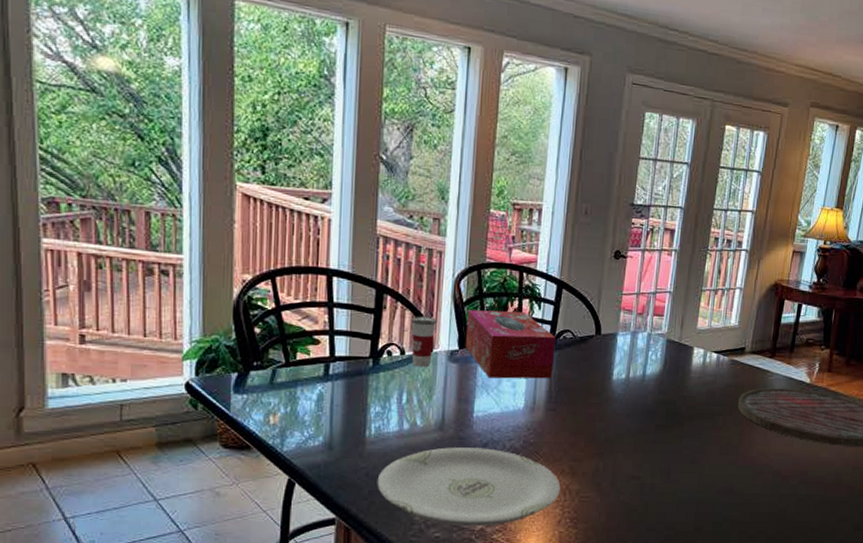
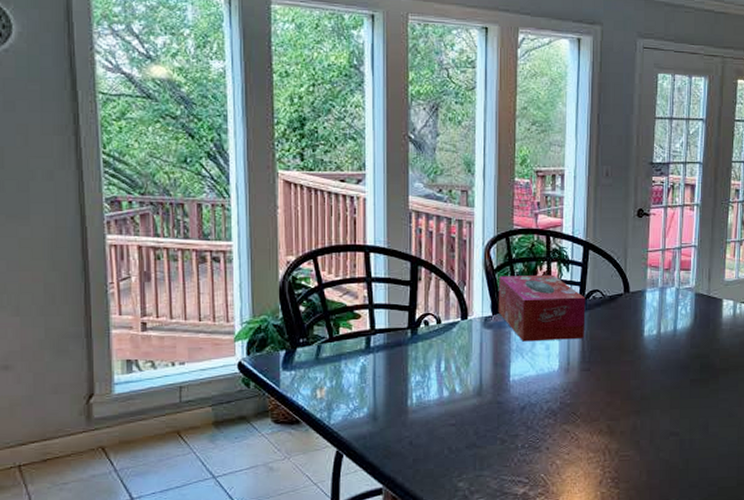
plate: present [377,447,561,527] -> none [420,411,600,491]
cup: present [411,303,437,368] -> none [446,272,470,335]

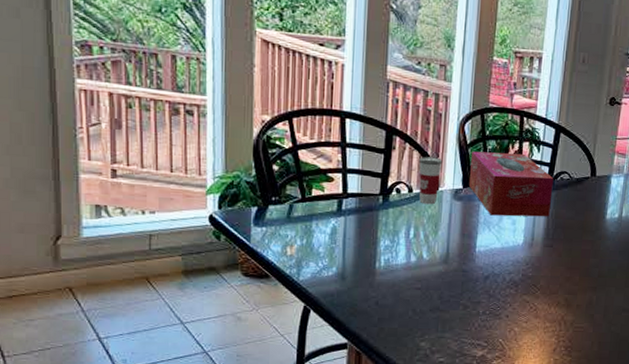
cup: none [446,272,470,335] -> present [419,144,443,205]

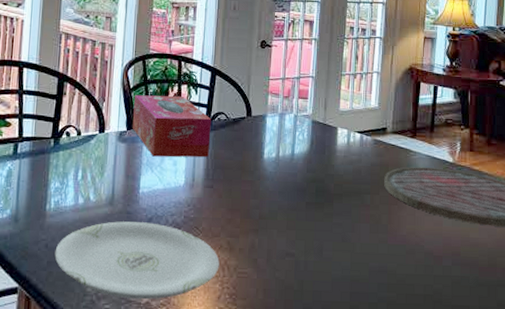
plate: none [386,279,557,353] -> present [54,221,220,300]
cup: present [419,144,443,205] -> none [86,89,108,147]

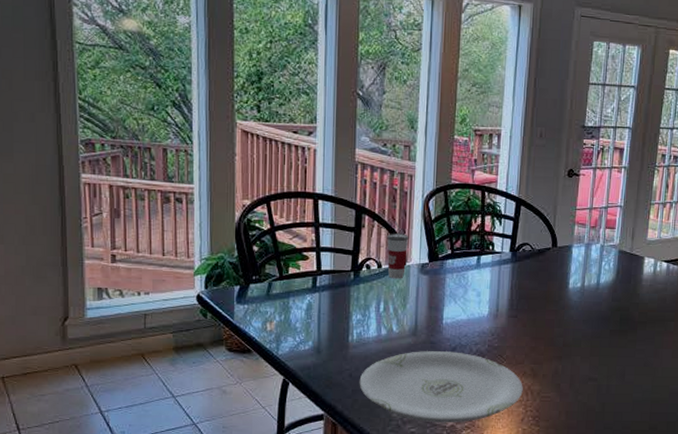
cup: none [86,89,108,147] -> present [387,221,409,279]
tissue box: present [132,95,212,158] -> none [434,226,516,289]

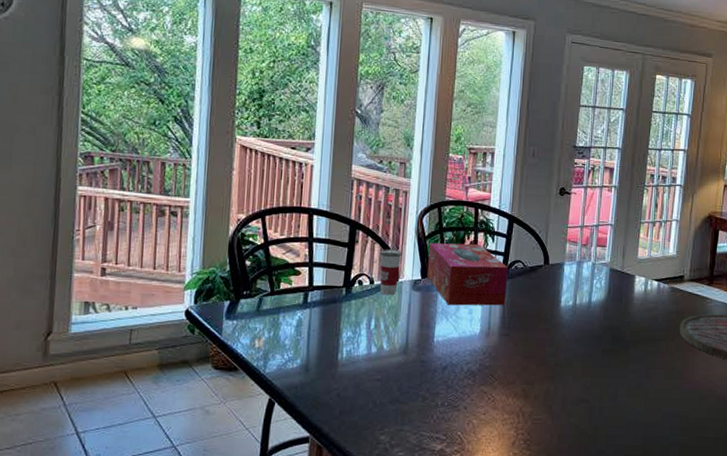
plate: present [359,351,523,423] -> none [347,370,515,447]
tissue box: none [434,226,516,289] -> present [426,243,508,306]

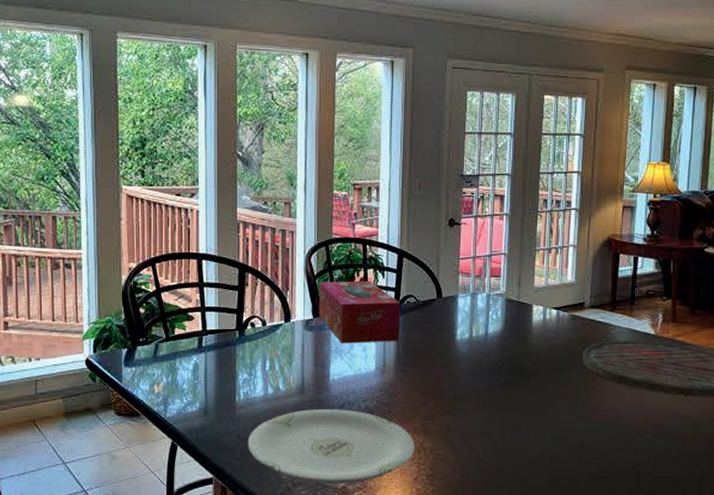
plate: none [347,370,515,447] -> present [247,409,415,485]
cup: present [379,237,402,296] -> none [271,278,293,336]

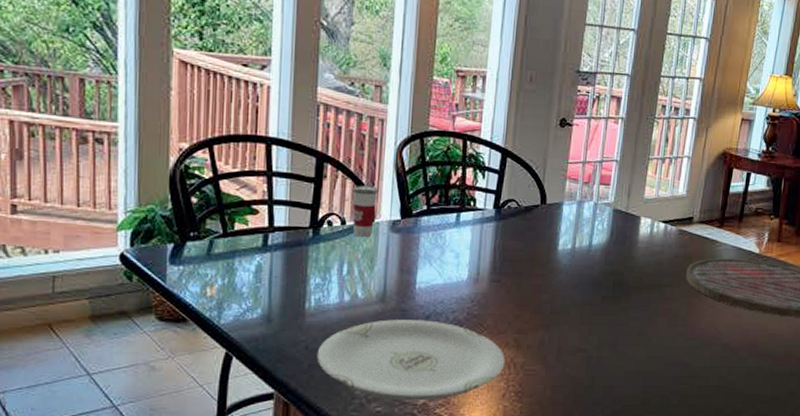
cup: none [271,278,293,336] -> present [352,172,379,238]
tissue box: present [318,280,400,343] -> none [407,178,501,249]

